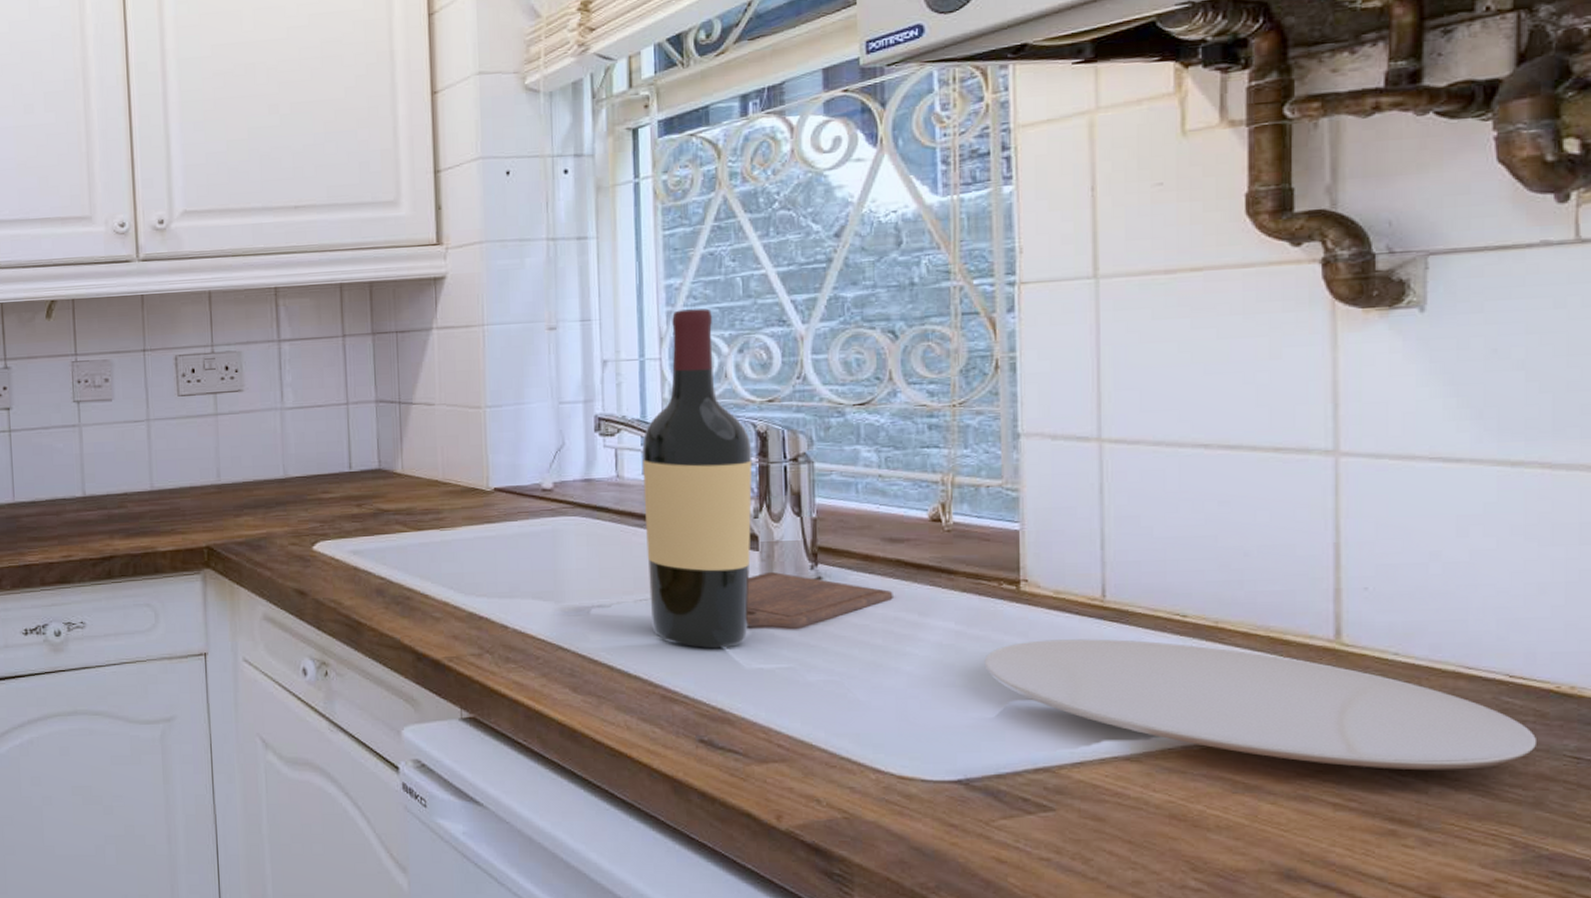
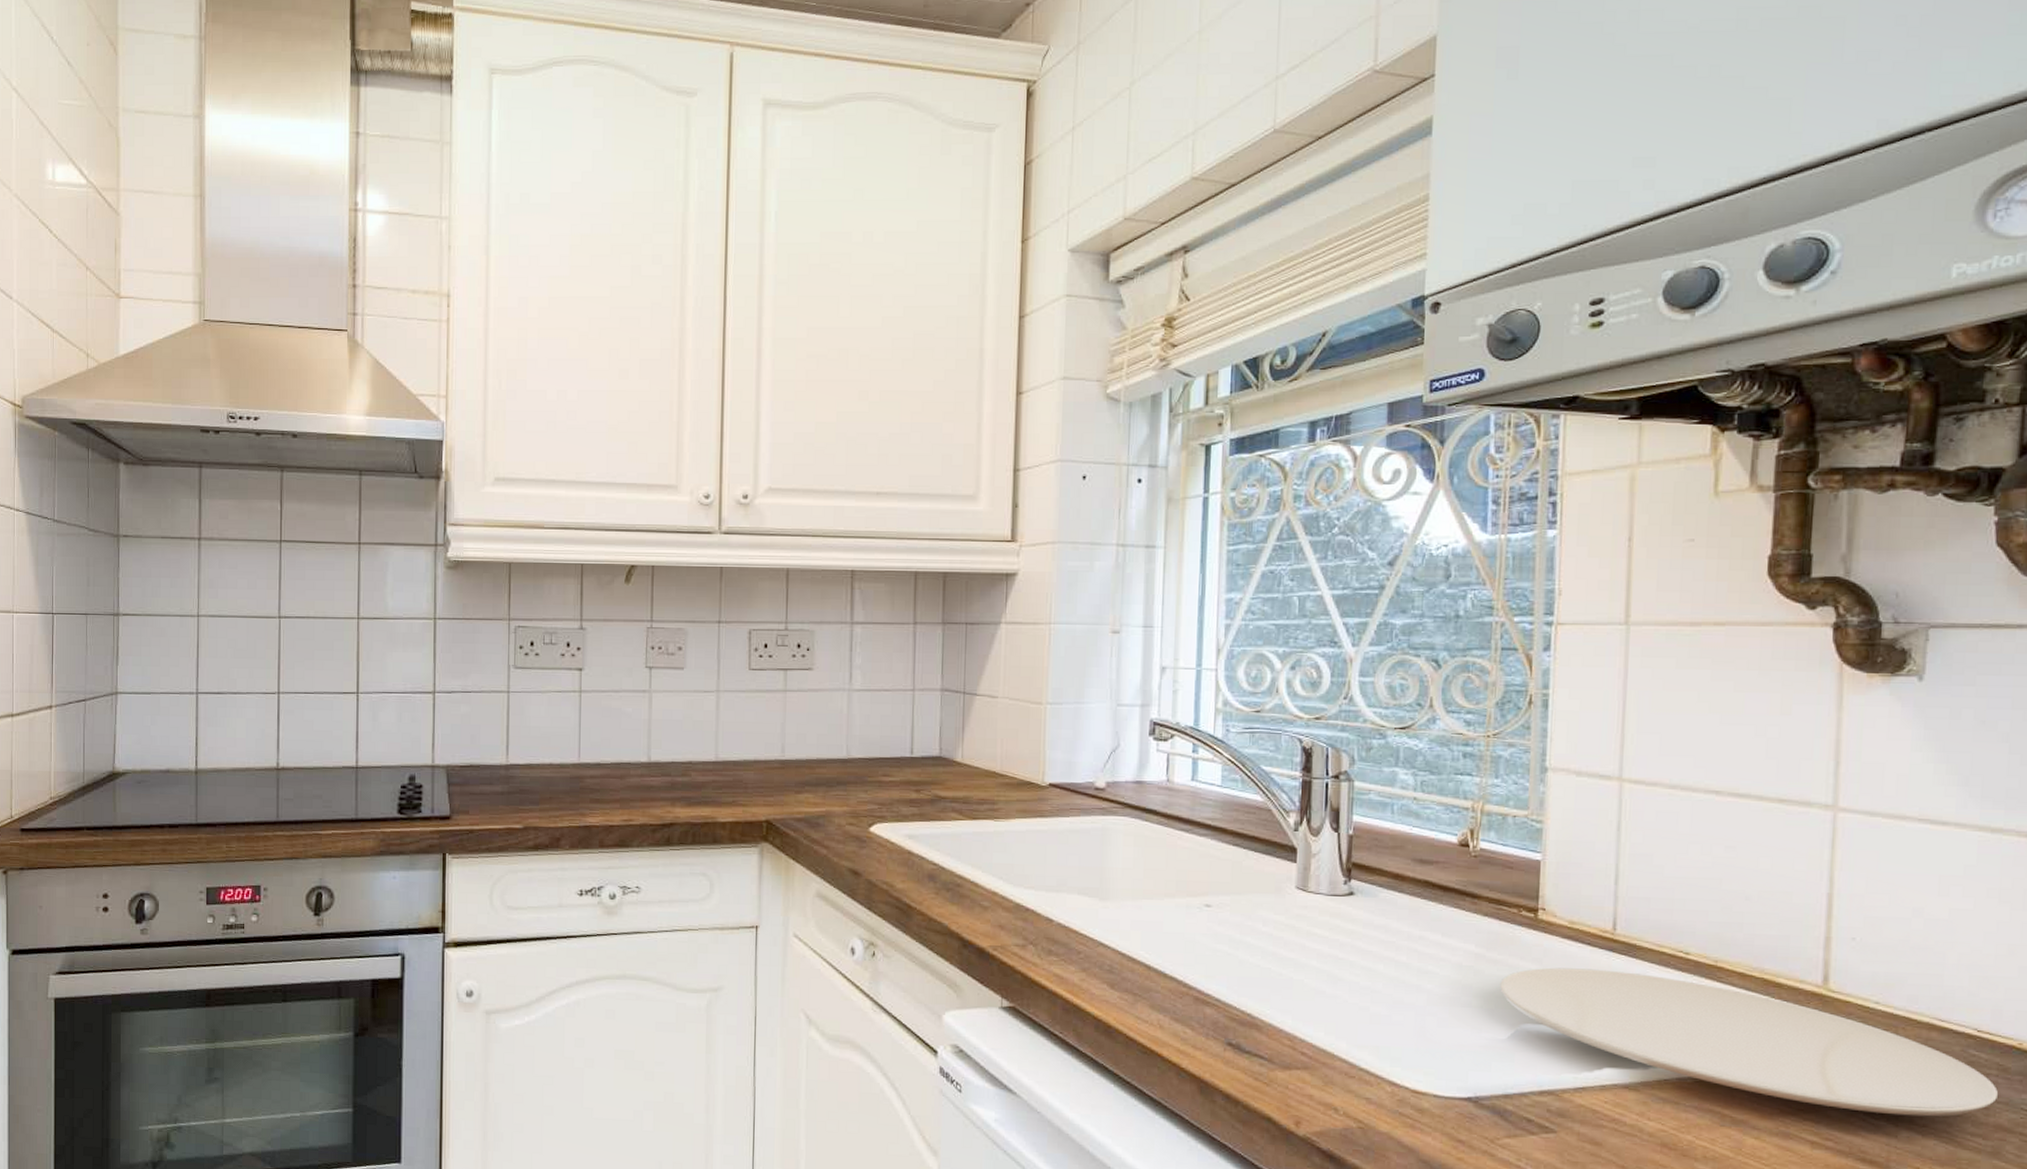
wine bottle: present [642,308,753,647] -> none [1190,624,1297,954]
cutting board: present [746,571,893,628] -> none [1280,883,1420,940]

